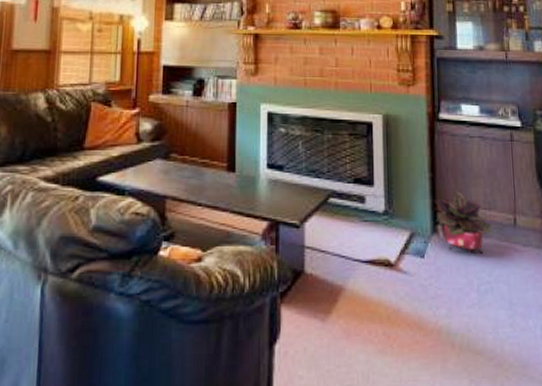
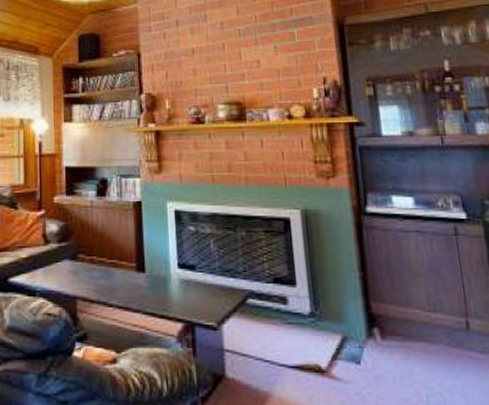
potted plant: present [435,190,492,255] -> none [368,290,440,362]

